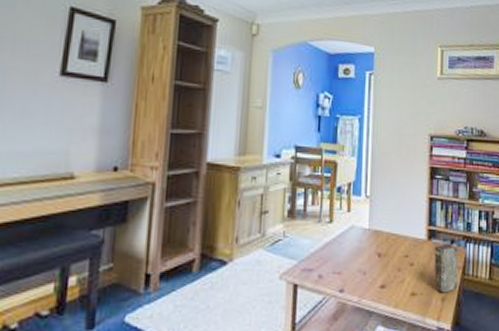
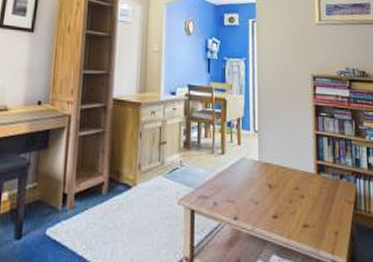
book: present [434,243,458,293] -> none [323,178,350,227]

